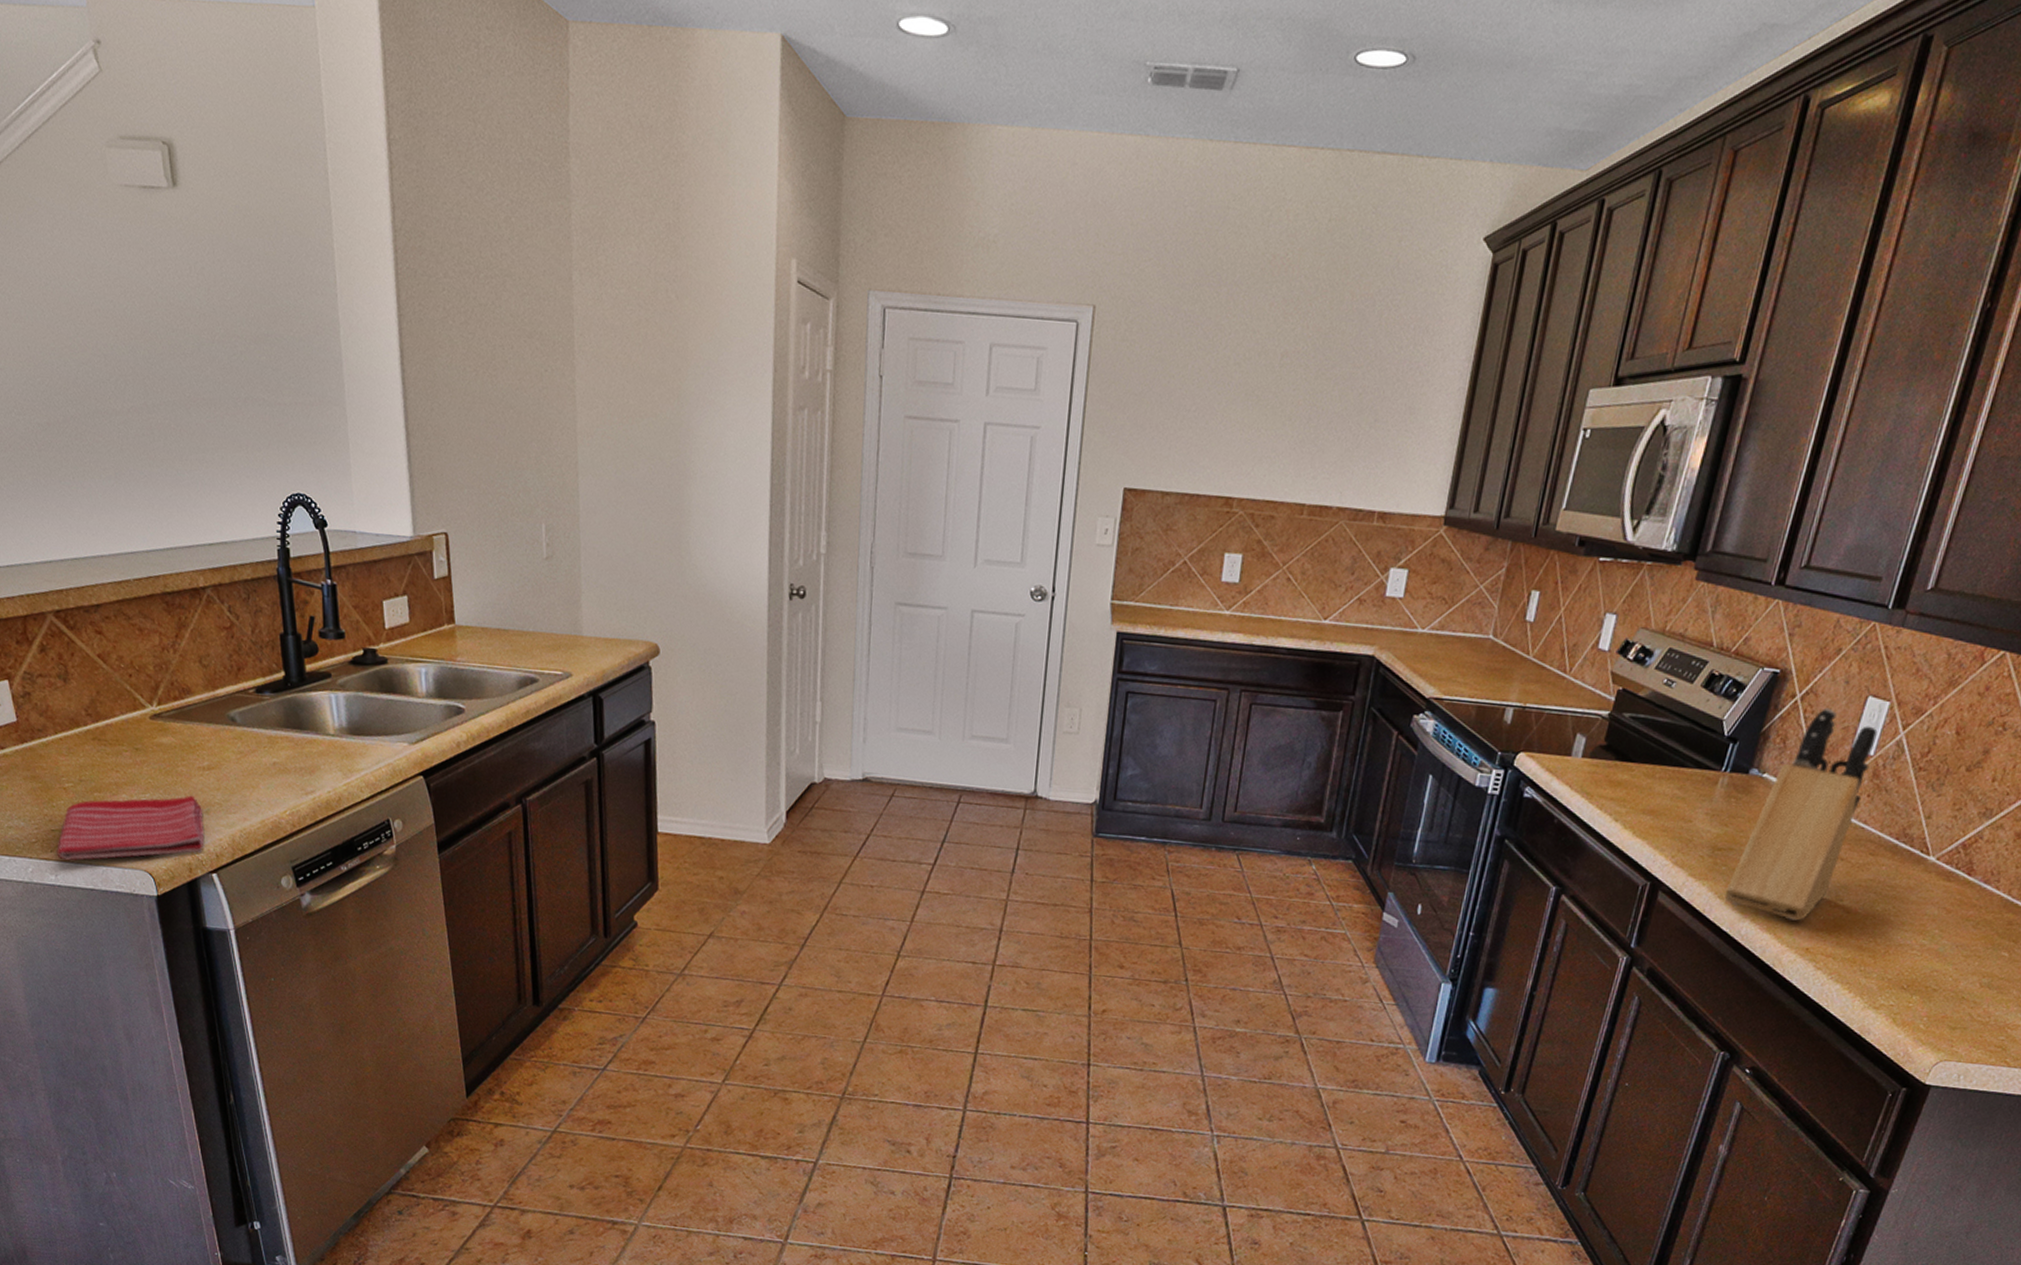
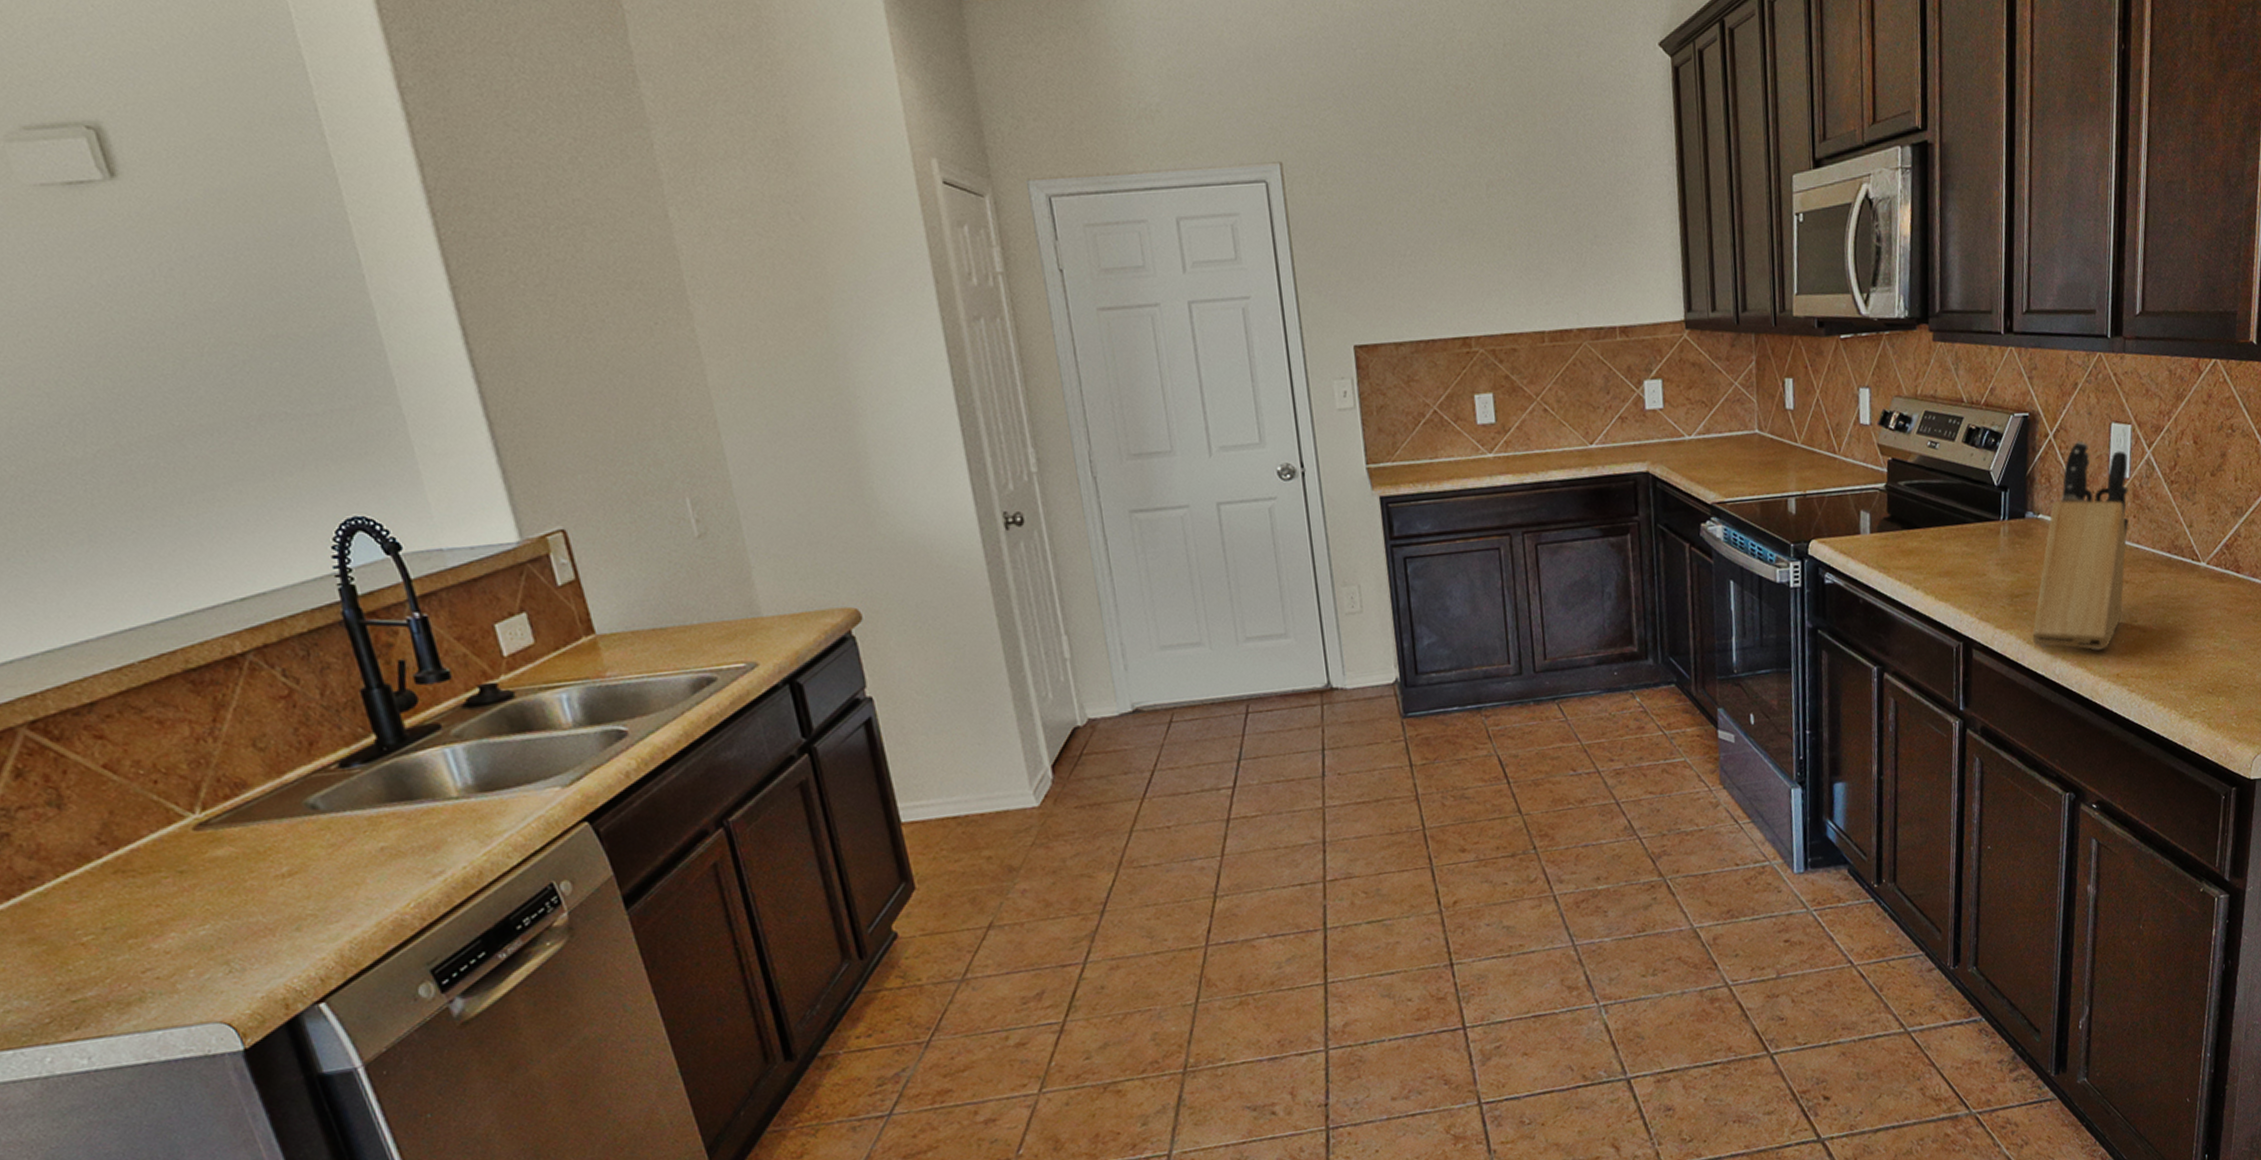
dish towel: present [57,795,205,861] -> none [84,912,300,1036]

